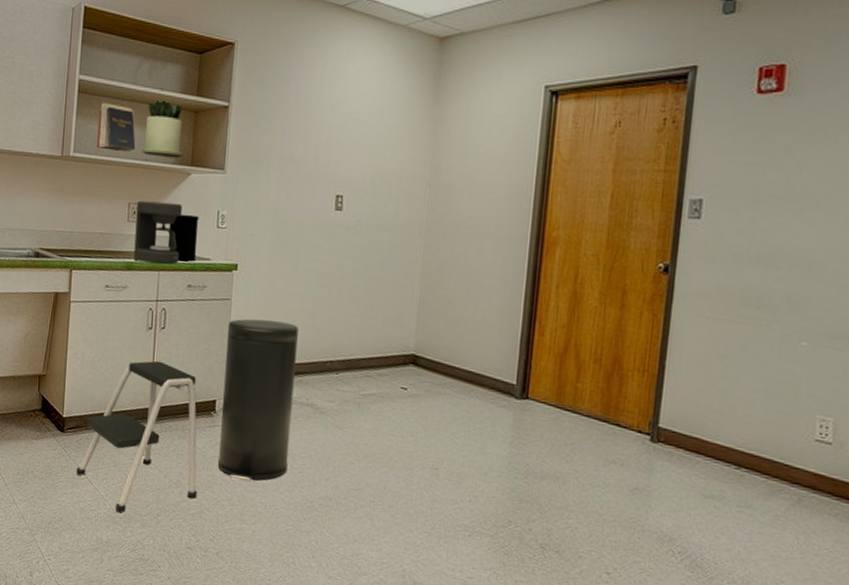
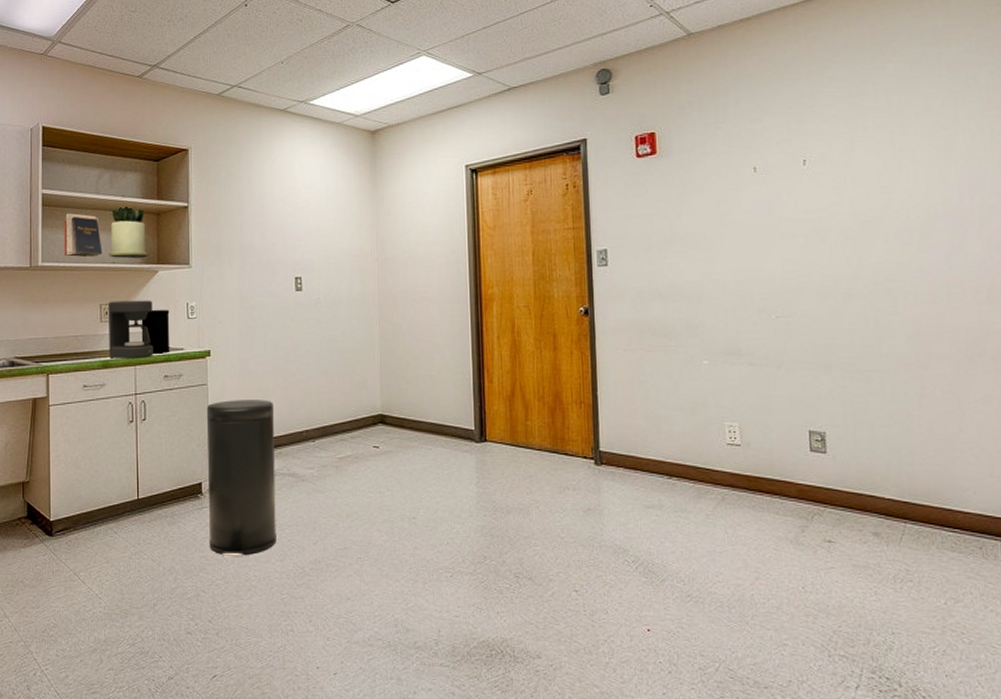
step stool: present [76,360,197,512] -> none [68,452,192,608]

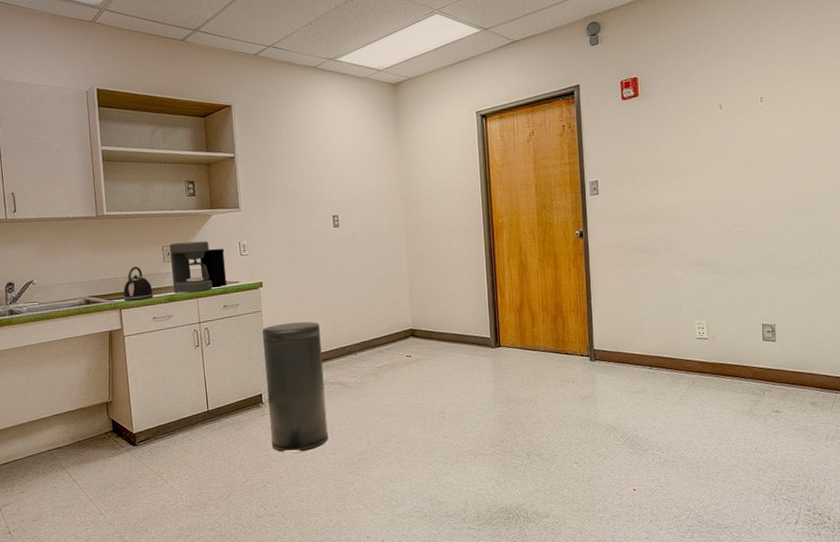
kettle: none [52,325,86,365] -> present [123,266,154,301]
books: present [63,213,103,258] -> none [123,167,161,206]
planter: present [108,195,149,259] -> none [165,149,203,206]

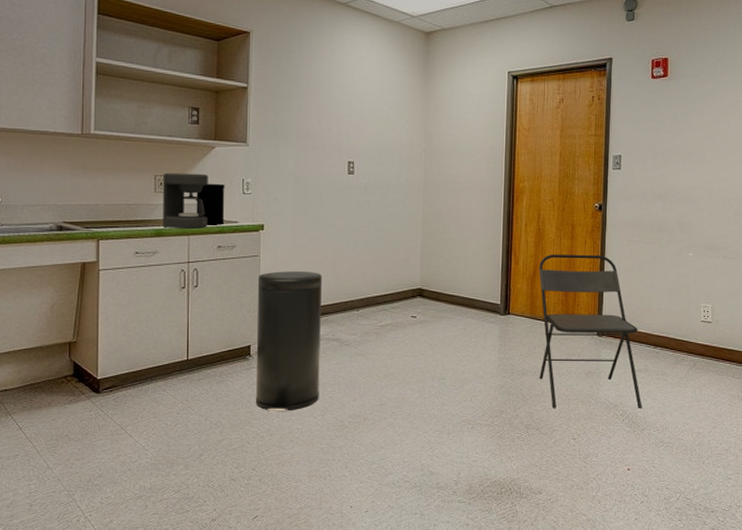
kettle: present [123,266,154,301] -> none [102,193,139,232]
folding chair: none [525,281,643,434] -> present [539,254,642,408]

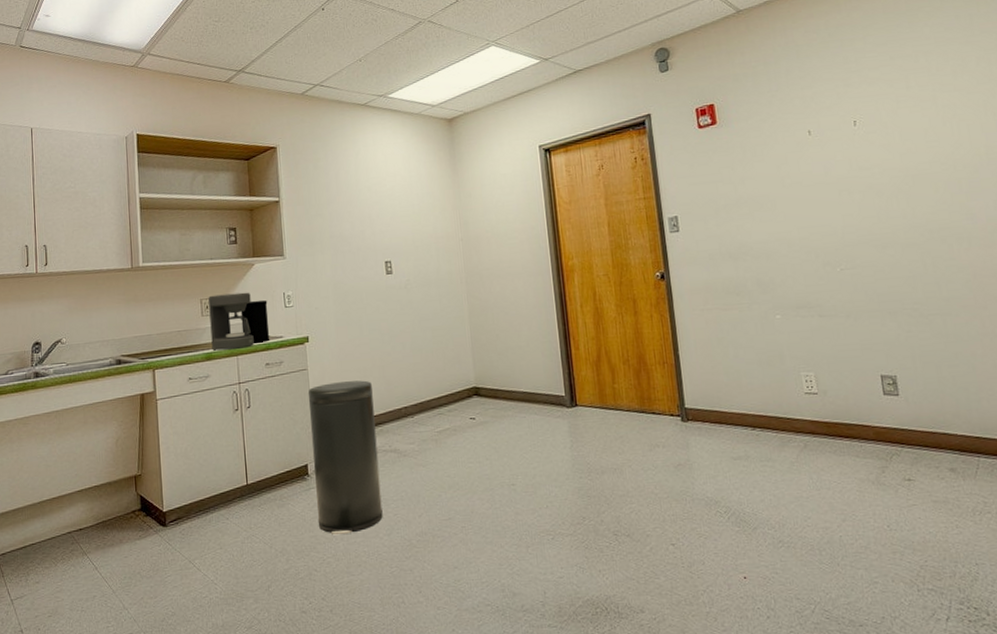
folding chair: present [539,254,642,408] -> none [602,329,750,509]

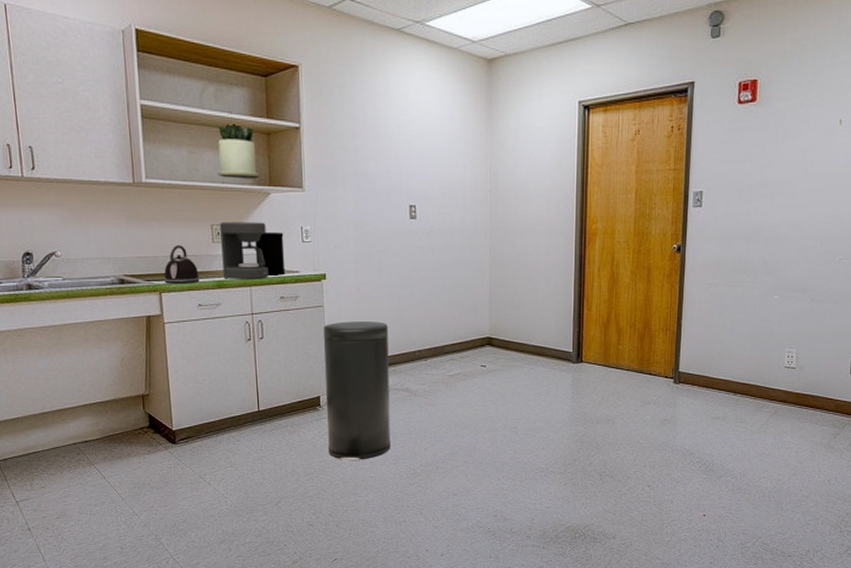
kettle: none [157,321,190,361] -> present [163,244,200,284]
planter: none [205,194,245,255] -> present [216,111,260,179]

